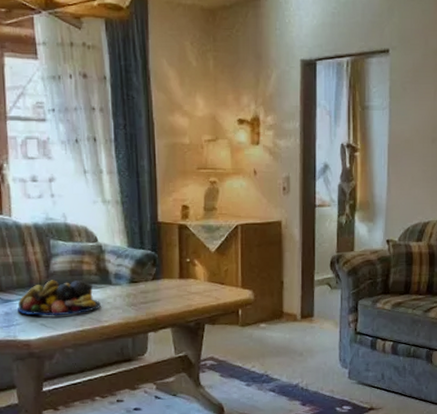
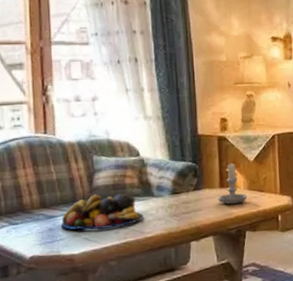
candle: none [176,253,208,296] -> present [217,162,248,204]

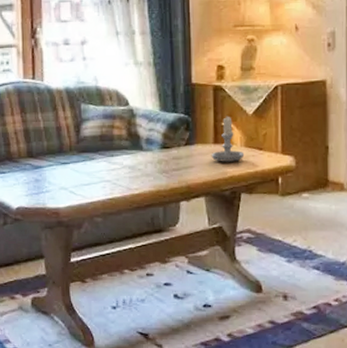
fruit bowl: present [61,194,144,230] -> none [47,145,132,183]

